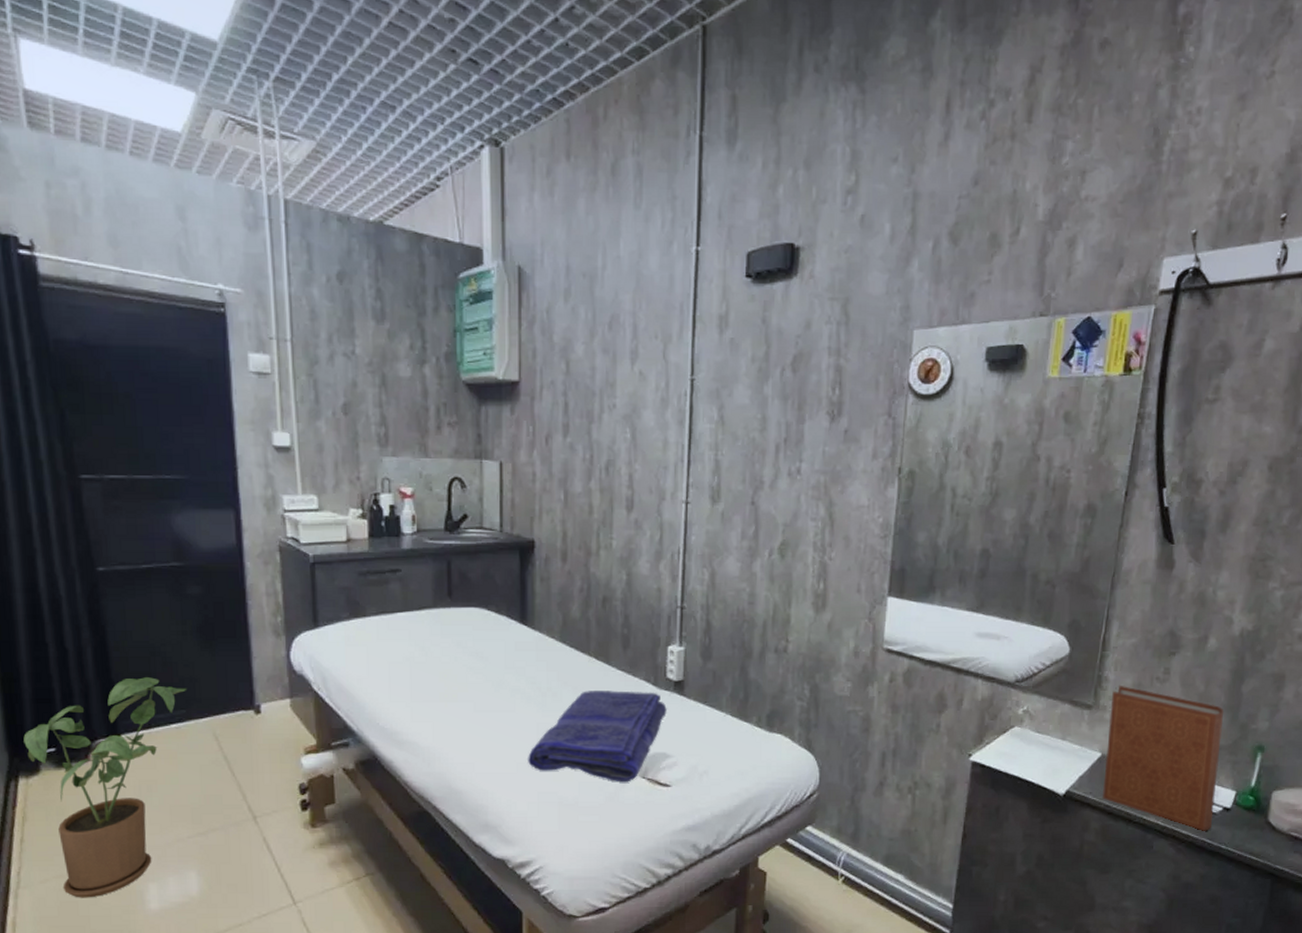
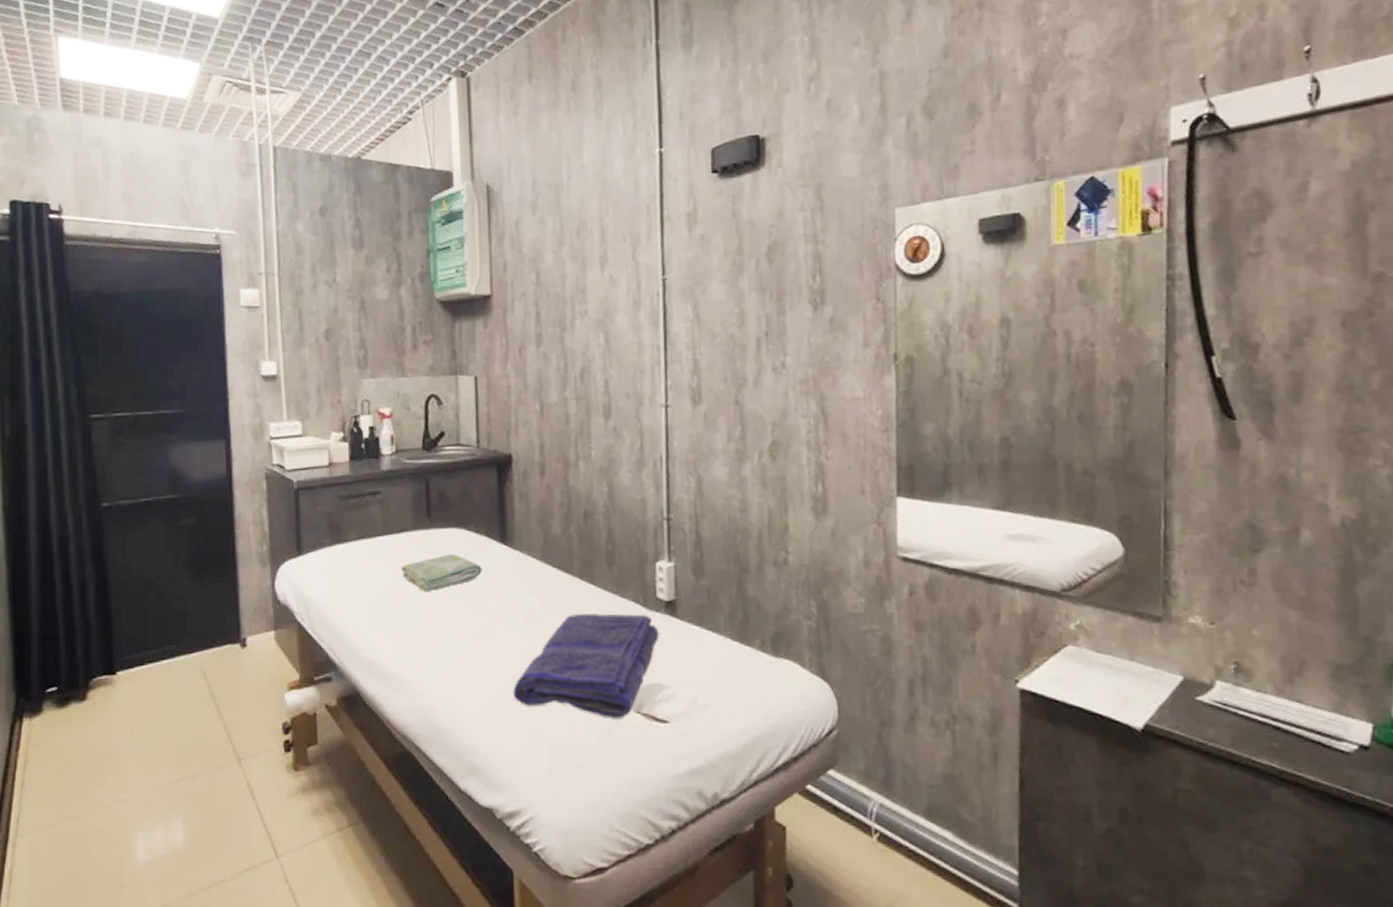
house plant: present [23,676,187,898] -> none [29,611,179,848]
towel: none [421,632,502,665] -> present [401,554,482,591]
book: present [1101,685,1224,831] -> none [1186,591,1347,777]

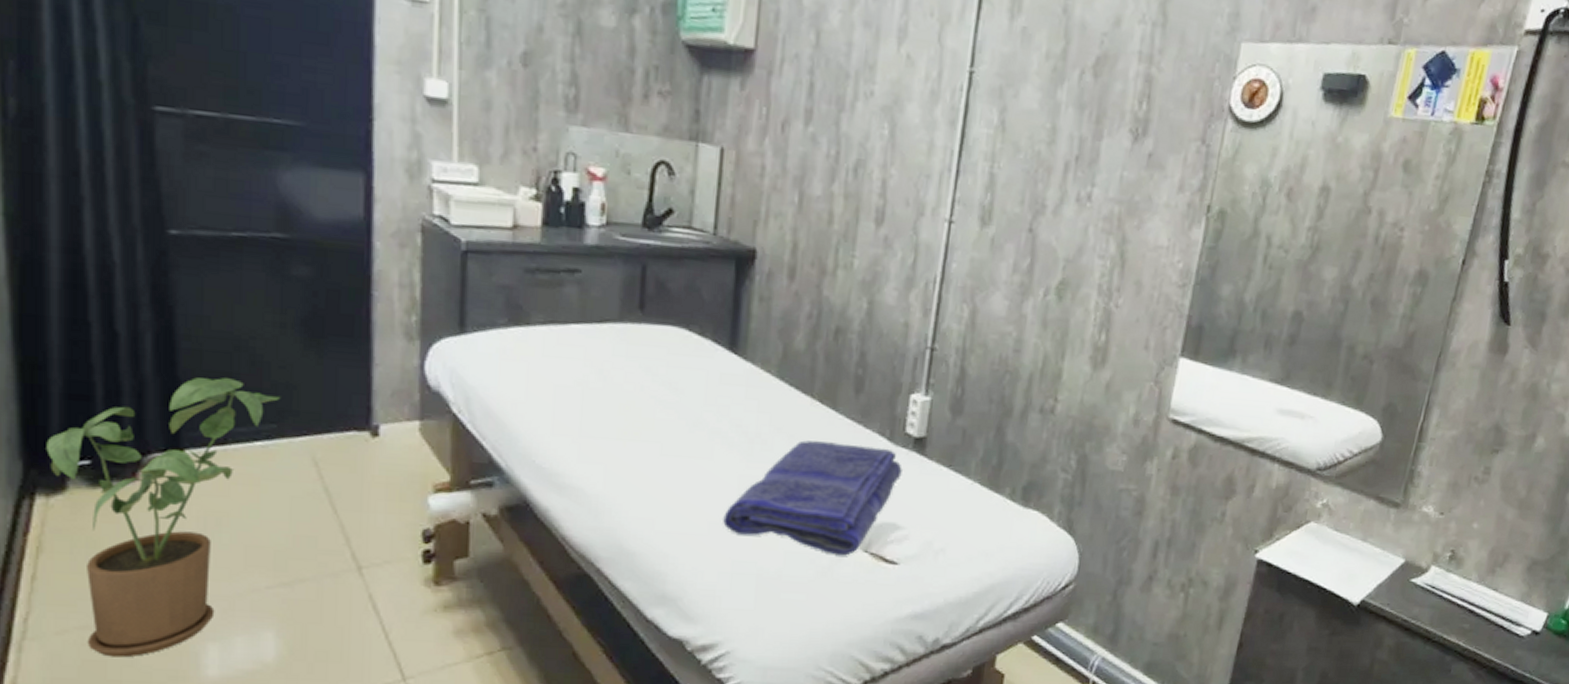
house plant: none [29,611,179,848] -> present [46,376,281,658]
towel: present [401,554,482,591] -> none [598,356,703,396]

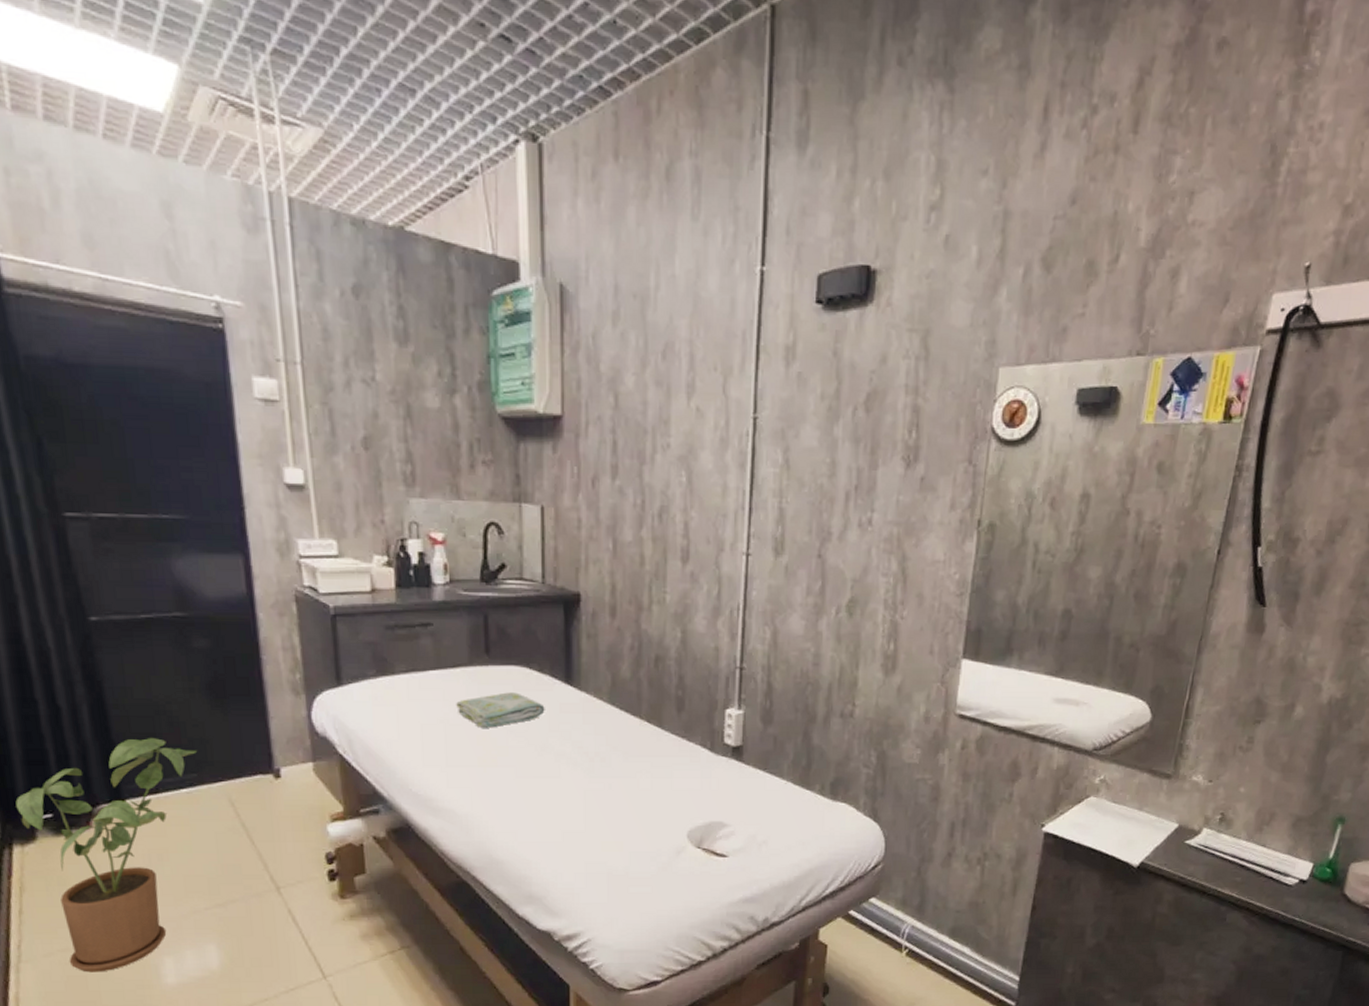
towel: none [598,356,703,396] -> present [456,692,545,728]
towel: present [723,440,902,556] -> none [574,756,724,853]

